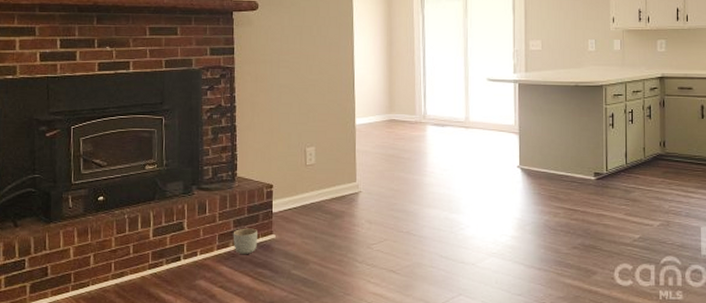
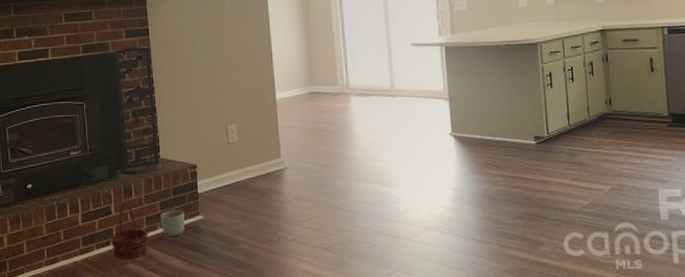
basket: none [180,220,220,275] -> present [110,203,149,258]

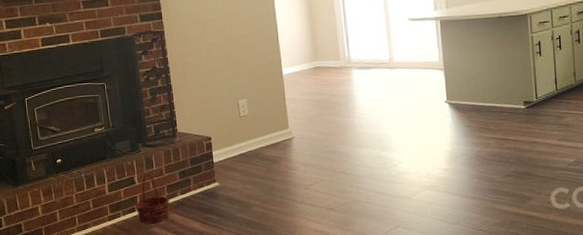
planter: present [160,209,185,236] -> none [179,178,203,202]

